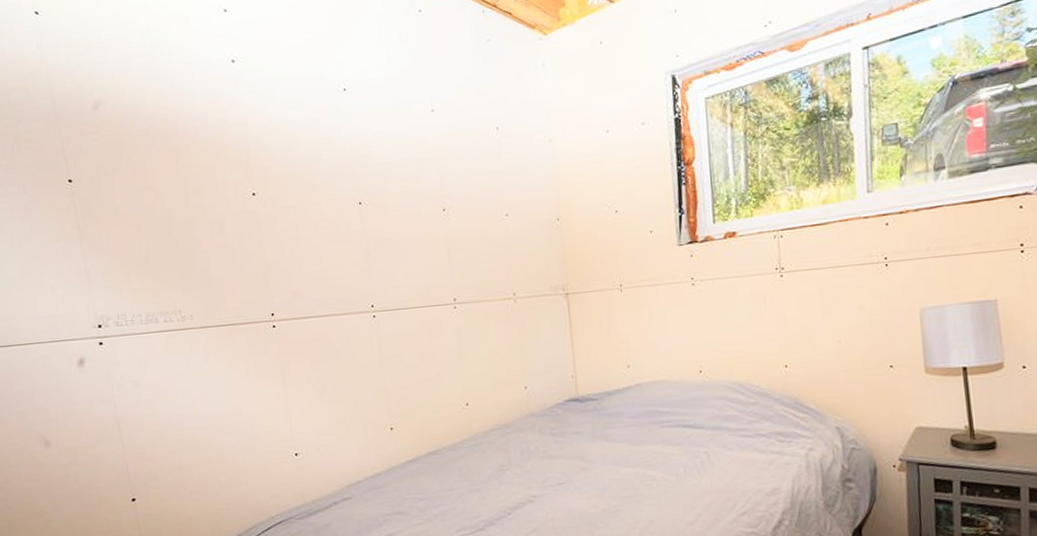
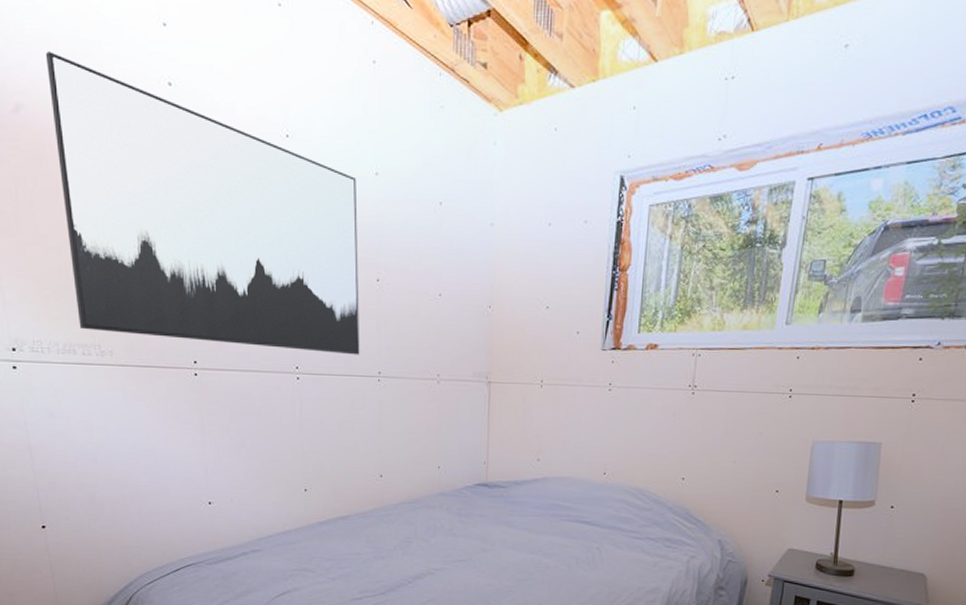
wall art: none [120,50,434,298] -> present [45,51,360,355]

